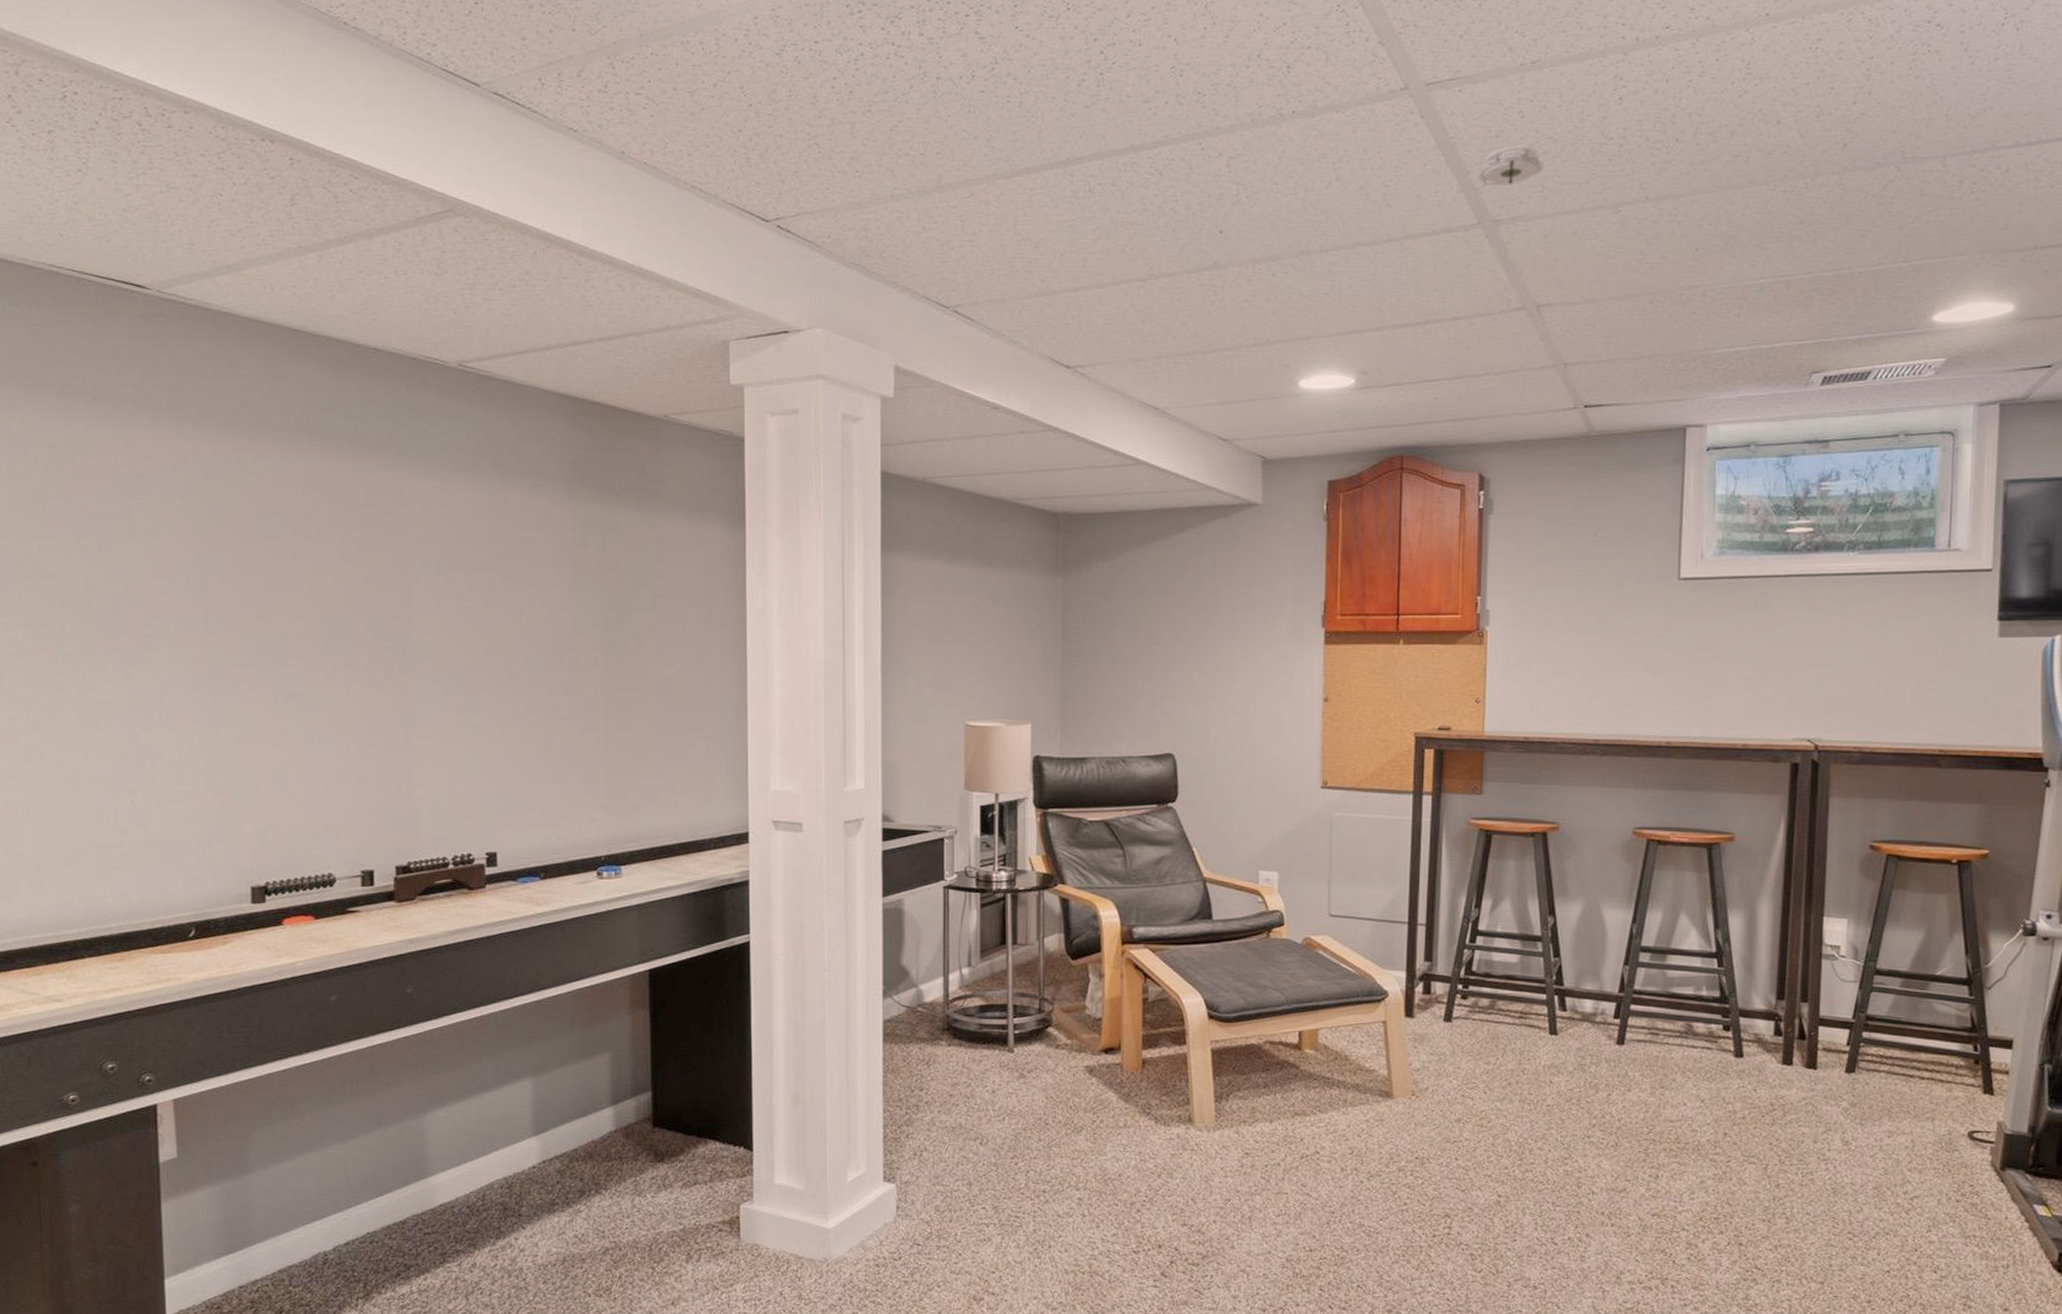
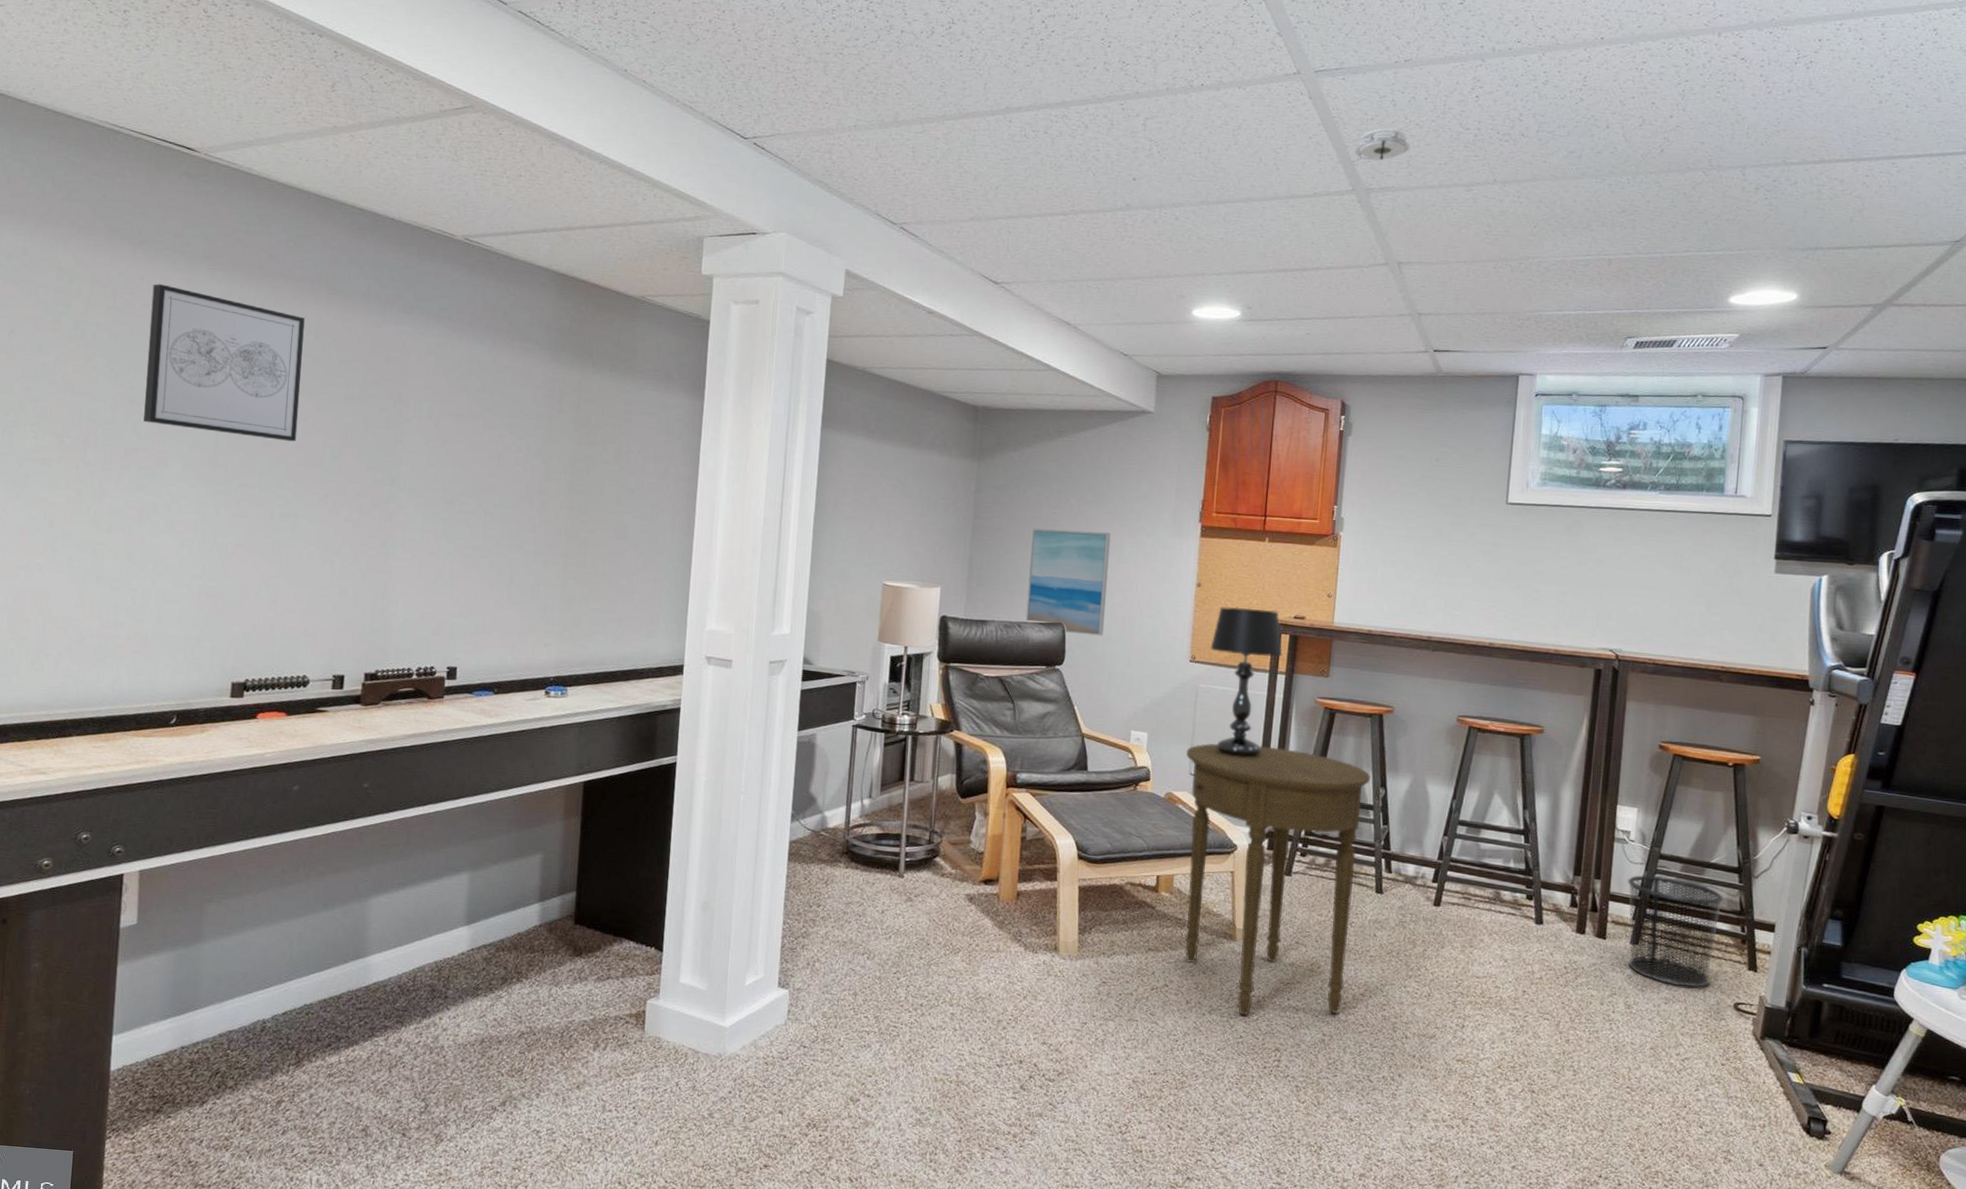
wall art: none [116,445,294,612] -> present [144,284,305,442]
wall art: none [1130,646,1221,766] -> present [1025,528,1111,636]
side table: none [1324,878,1537,1180] -> present [1184,743,1371,1016]
table lamp: none [1344,721,1427,892] -> present [1210,607,1283,758]
waste bin: none [1838,993,1952,1117] -> present [1627,874,1724,987]

